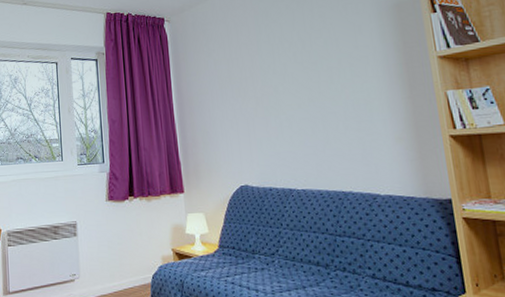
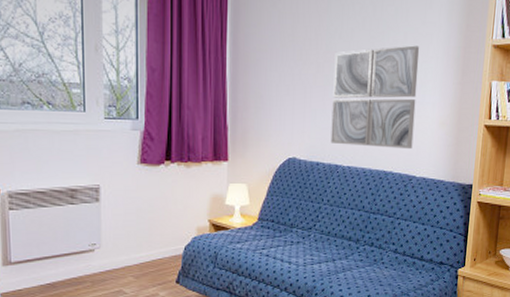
wall art: none [271,68,370,169] -> present [330,45,420,150]

